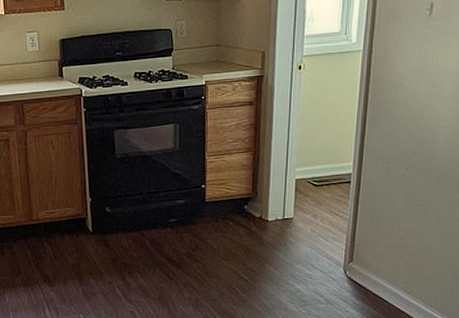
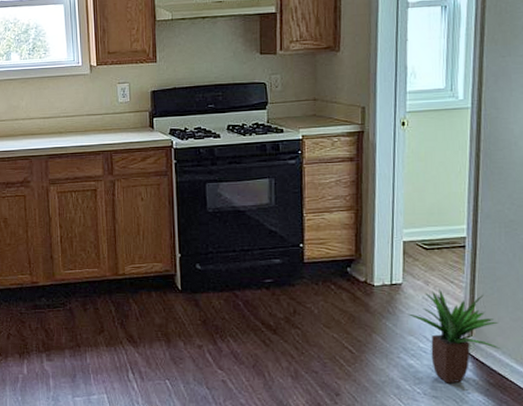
potted plant: none [297,221,376,304] -> present [408,288,500,384]

